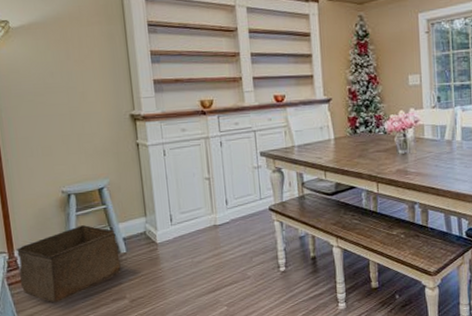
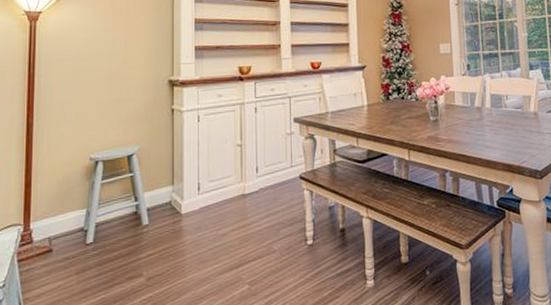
storage bin: present [17,225,121,303] -> none [31,194,141,282]

